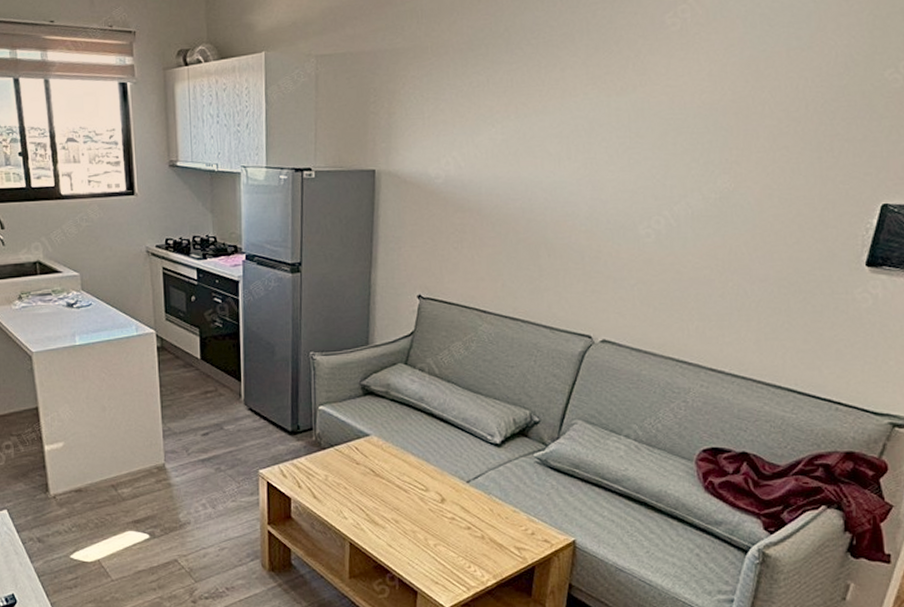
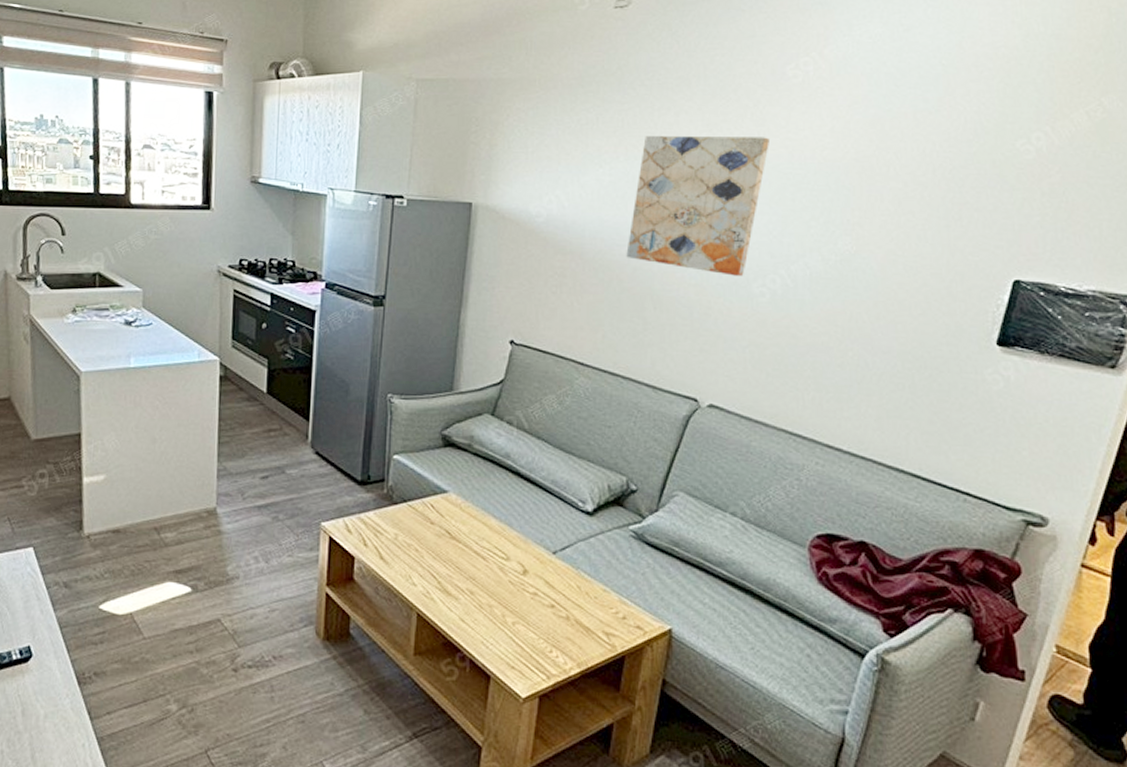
wall art: none [520,85,651,220] -> present [626,136,769,276]

